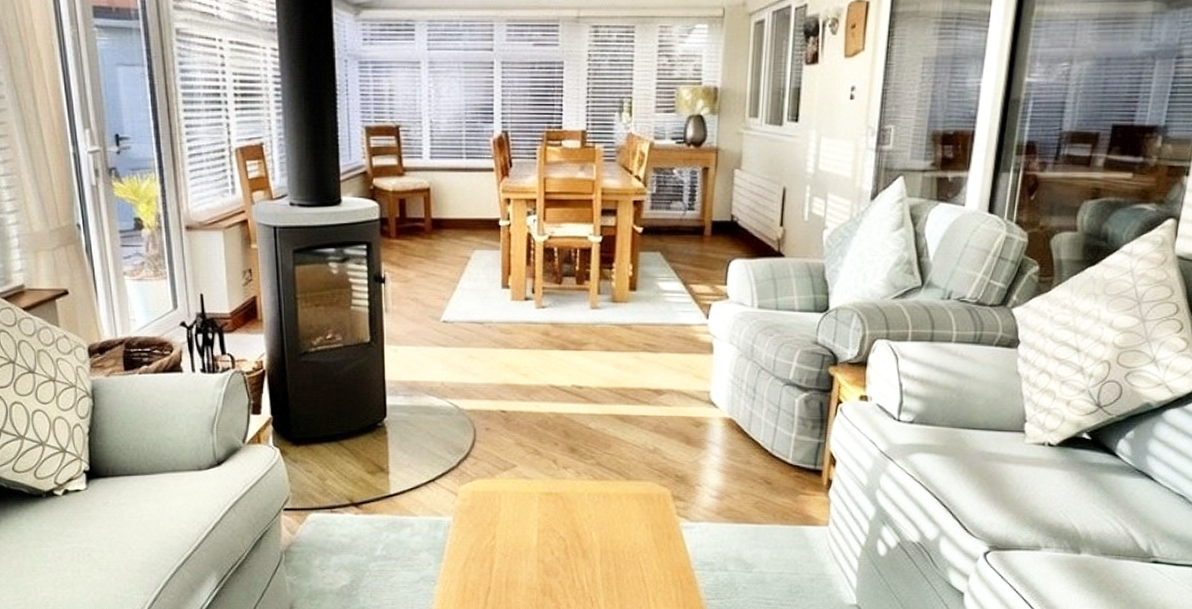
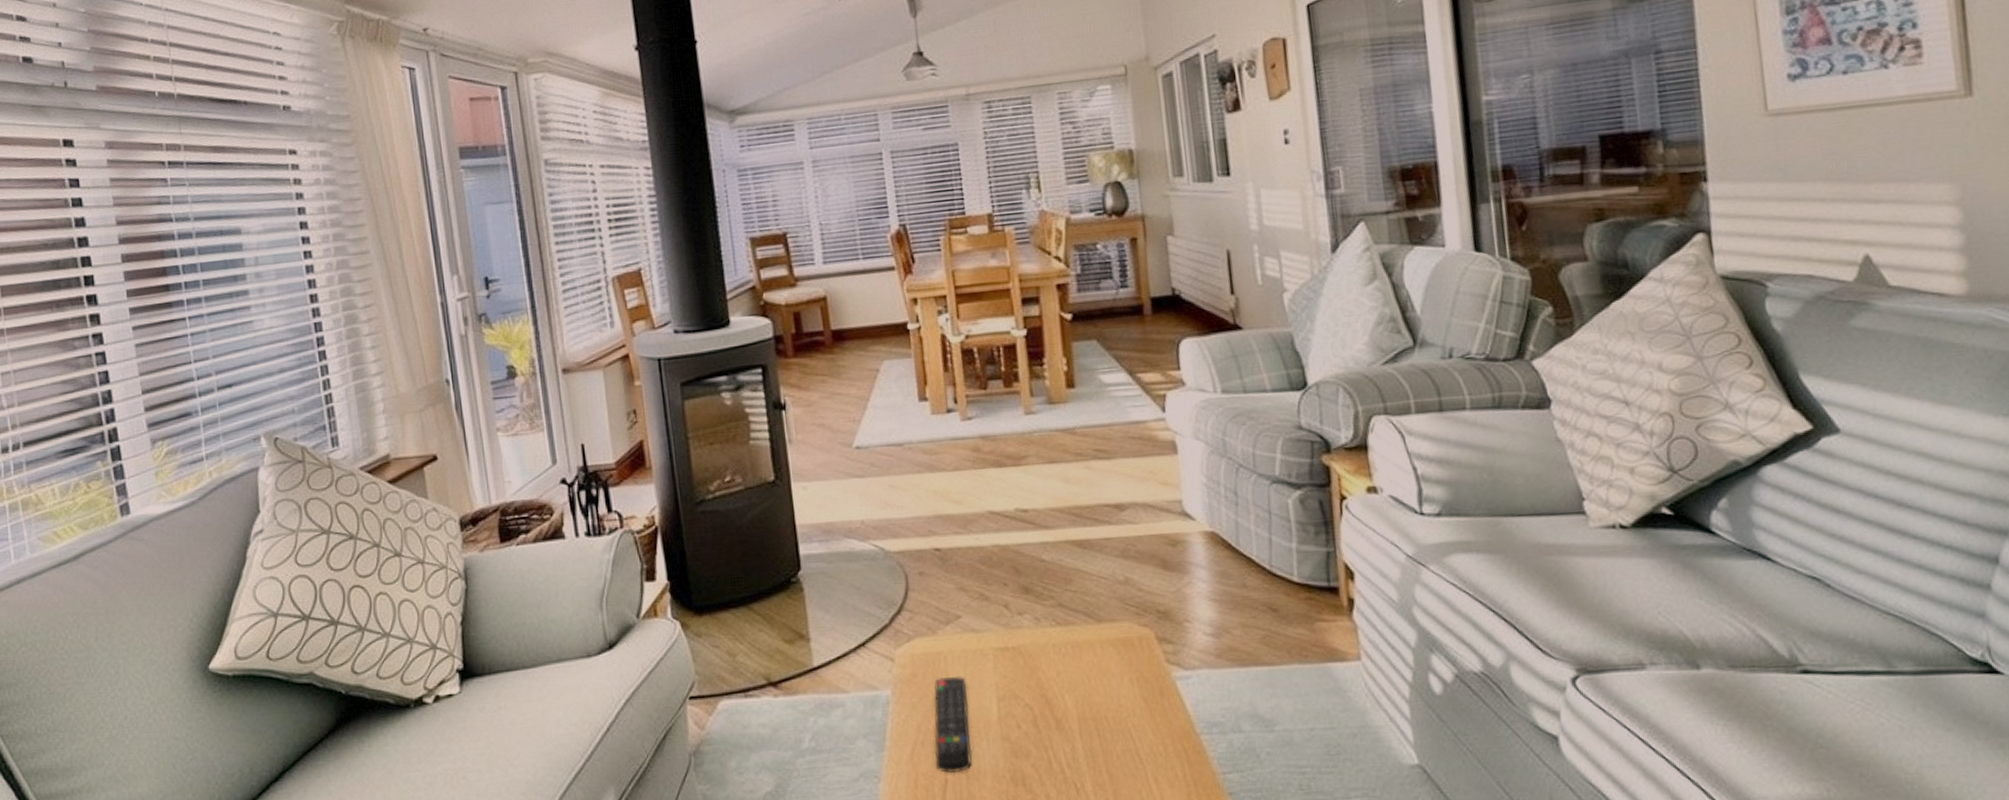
remote control: none [482,511,515,583] -> present [933,677,973,774]

